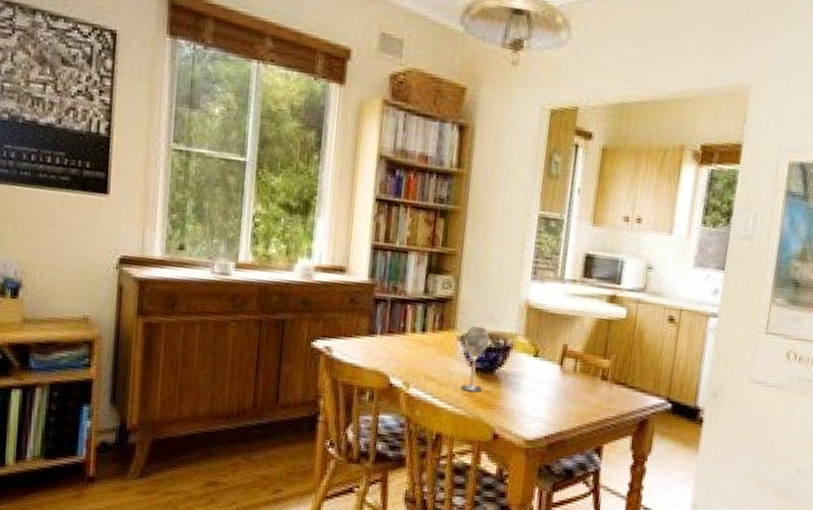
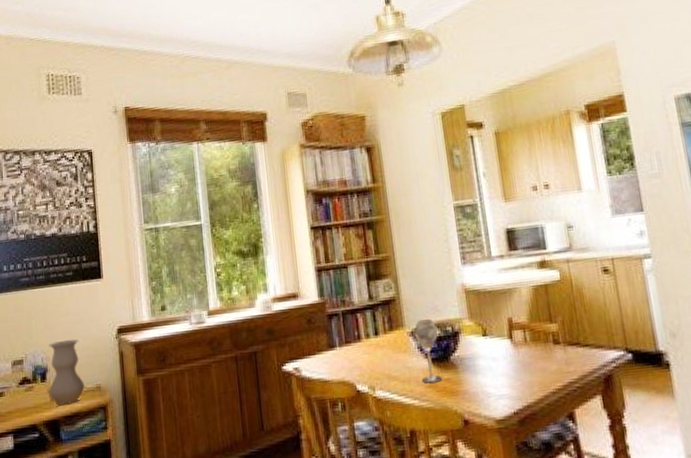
vase: none [19,255,68,331] -> present [48,339,85,406]

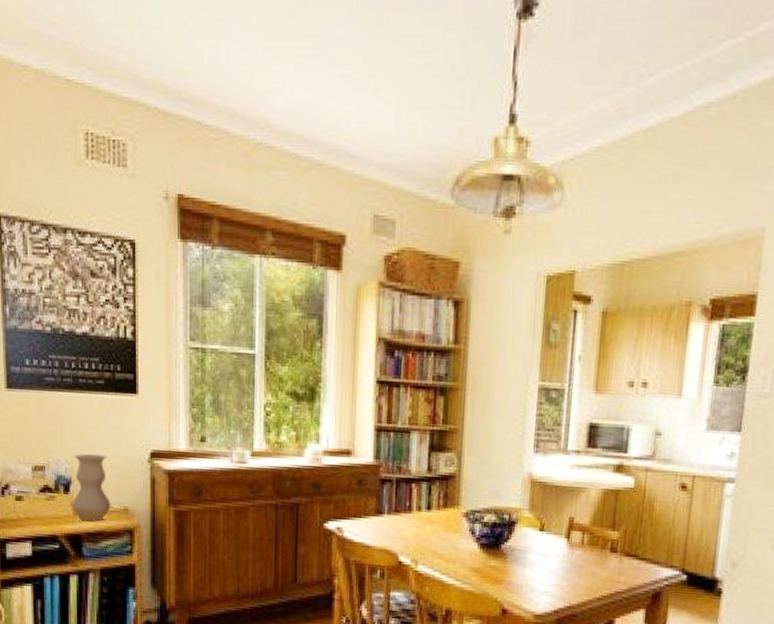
wineglass: present [415,319,442,383] -> none [467,502,493,568]

